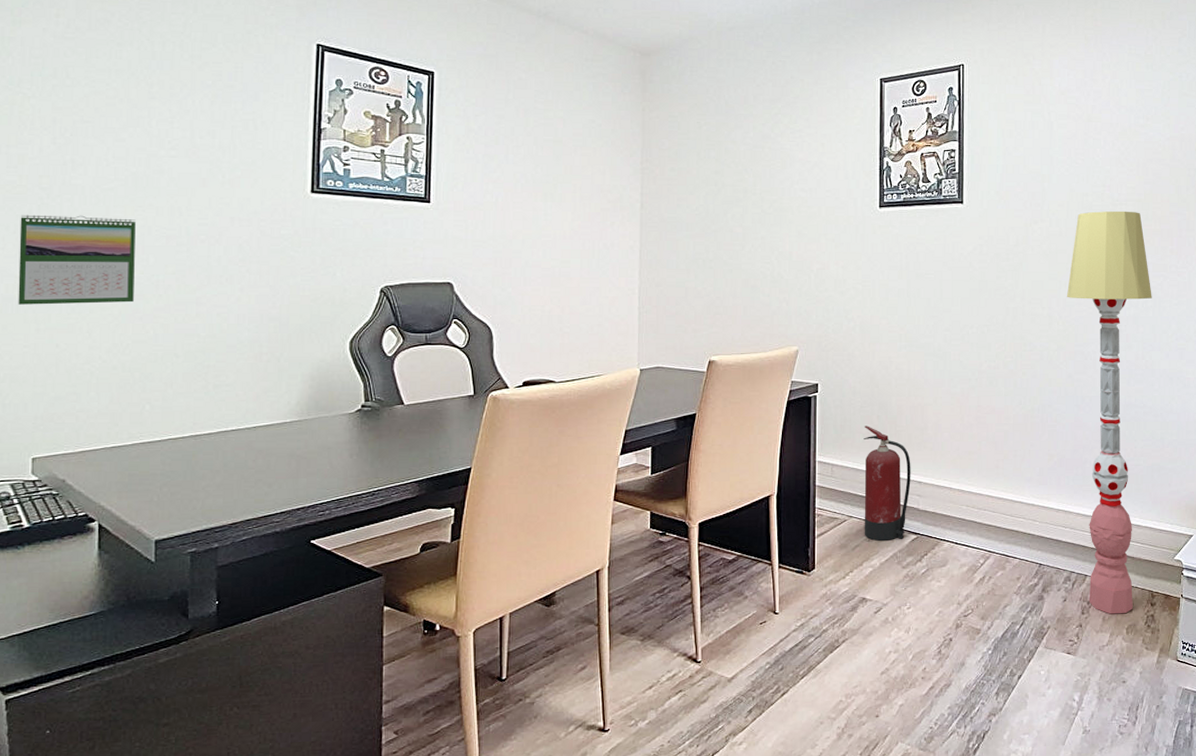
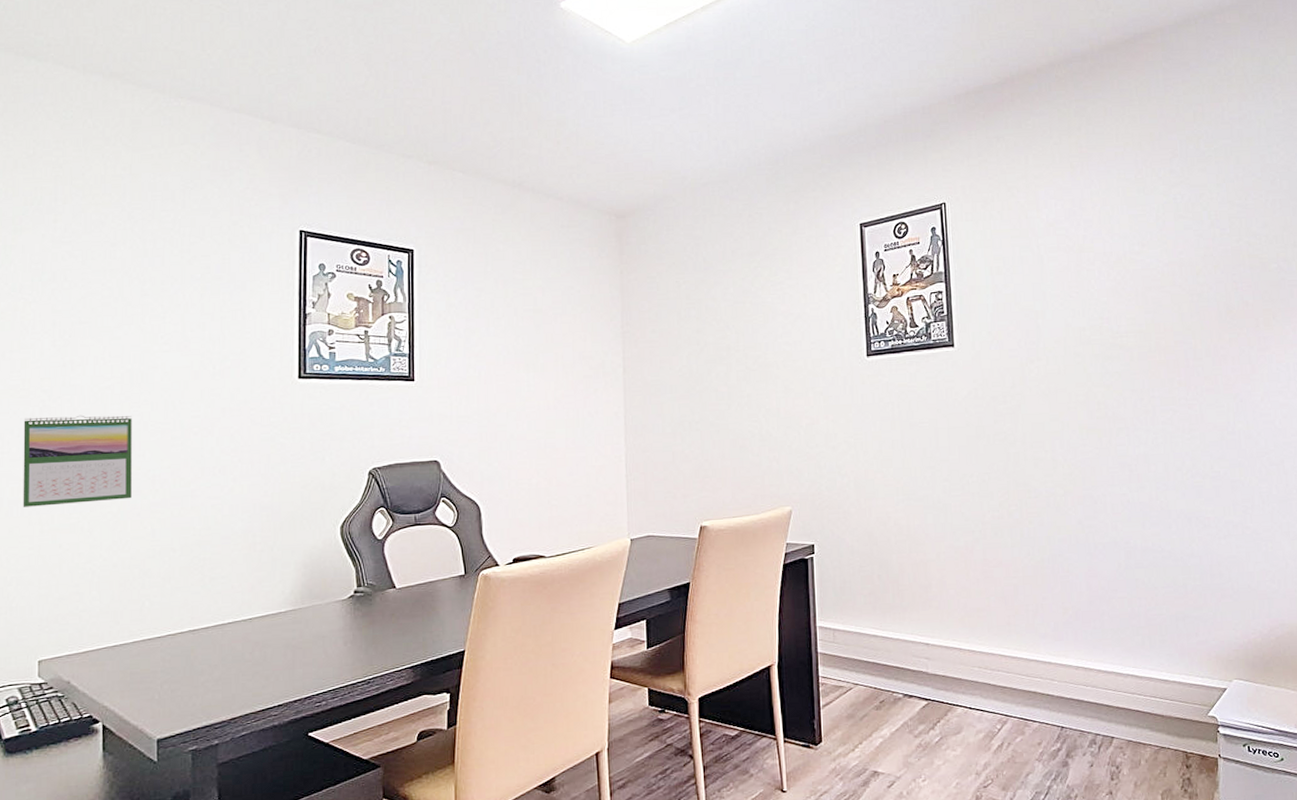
fire extinguisher: present [864,426,911,541] -> none [865,586,918,709]
floor lamp: present [1066,211,1152,614] -> none [1070,343,1167,779]

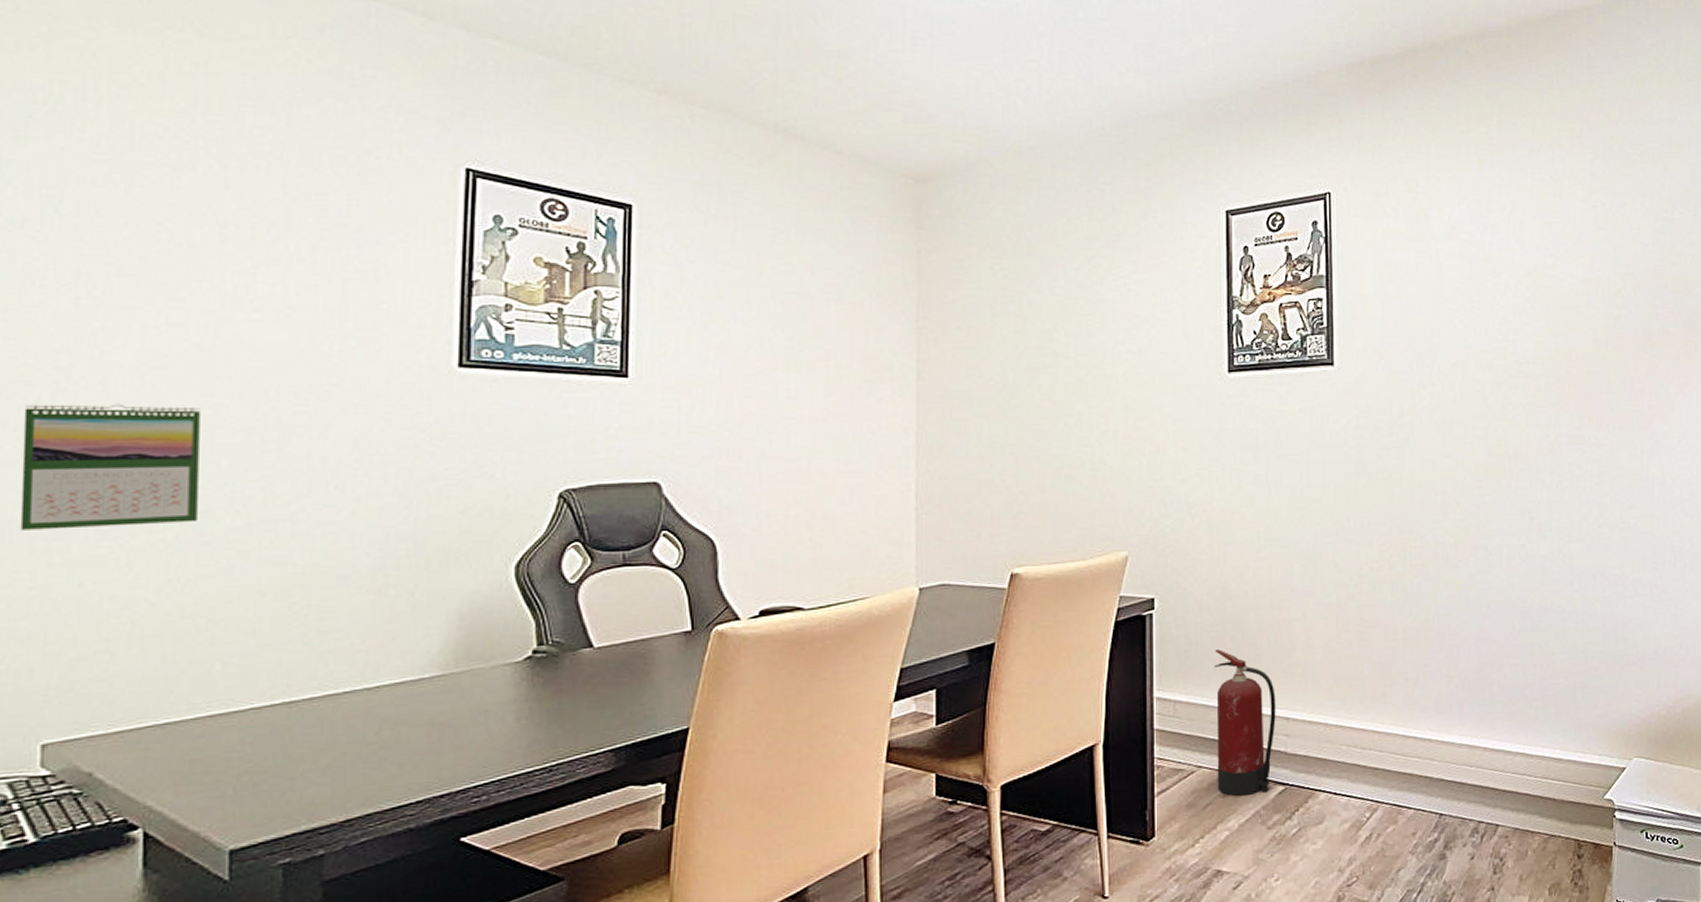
fire extinguisher: none [865,586,918,709] -> present [1214,649,1276,796]

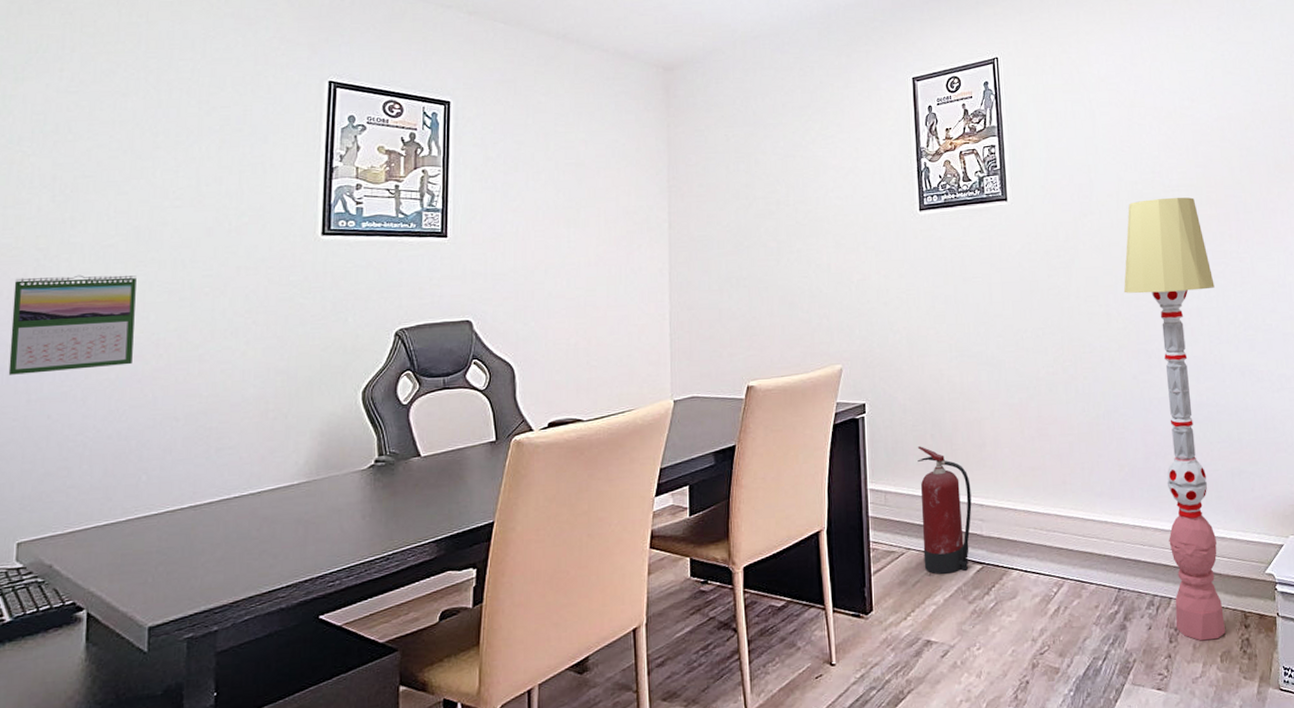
floor lamp: none [1464,370,1568,872] -> present [1123,197,1225,641]

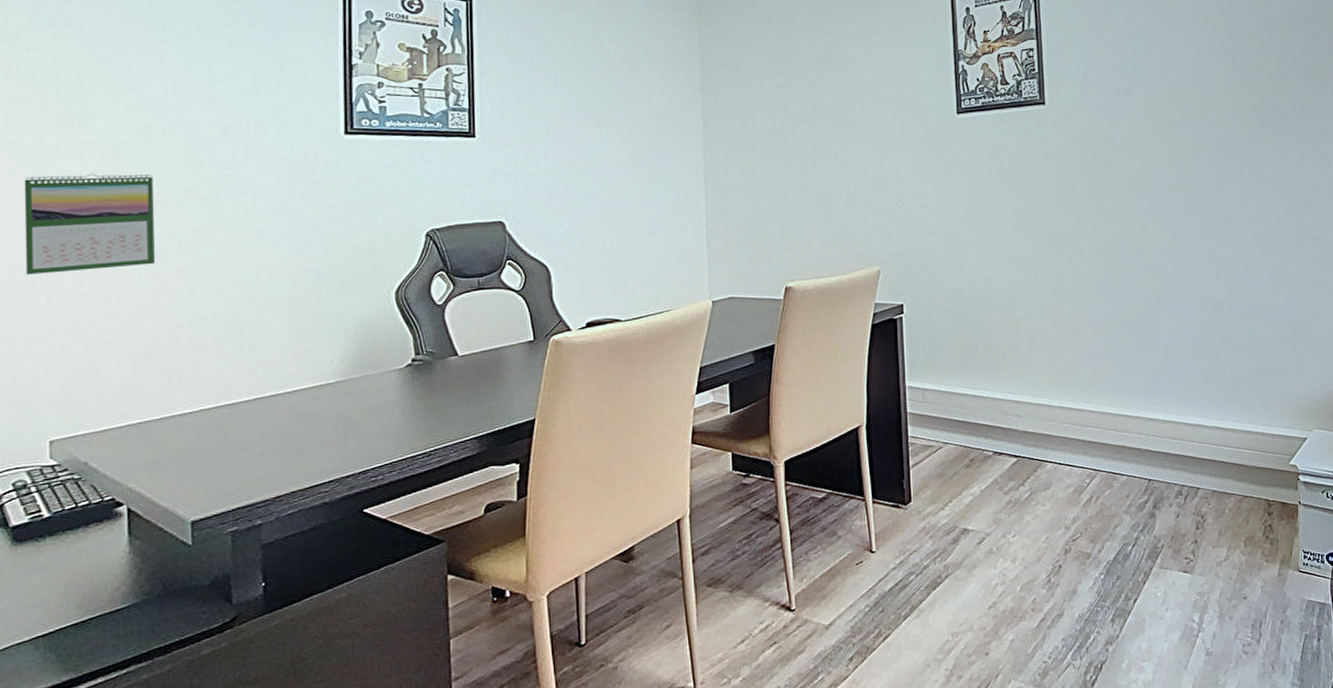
fire extinguisher: present [918,446,972,575] -> none [955,345,1008,467]
floor lamp: present [1123,197,1225,641] -> none [1159,102,1249,528]

